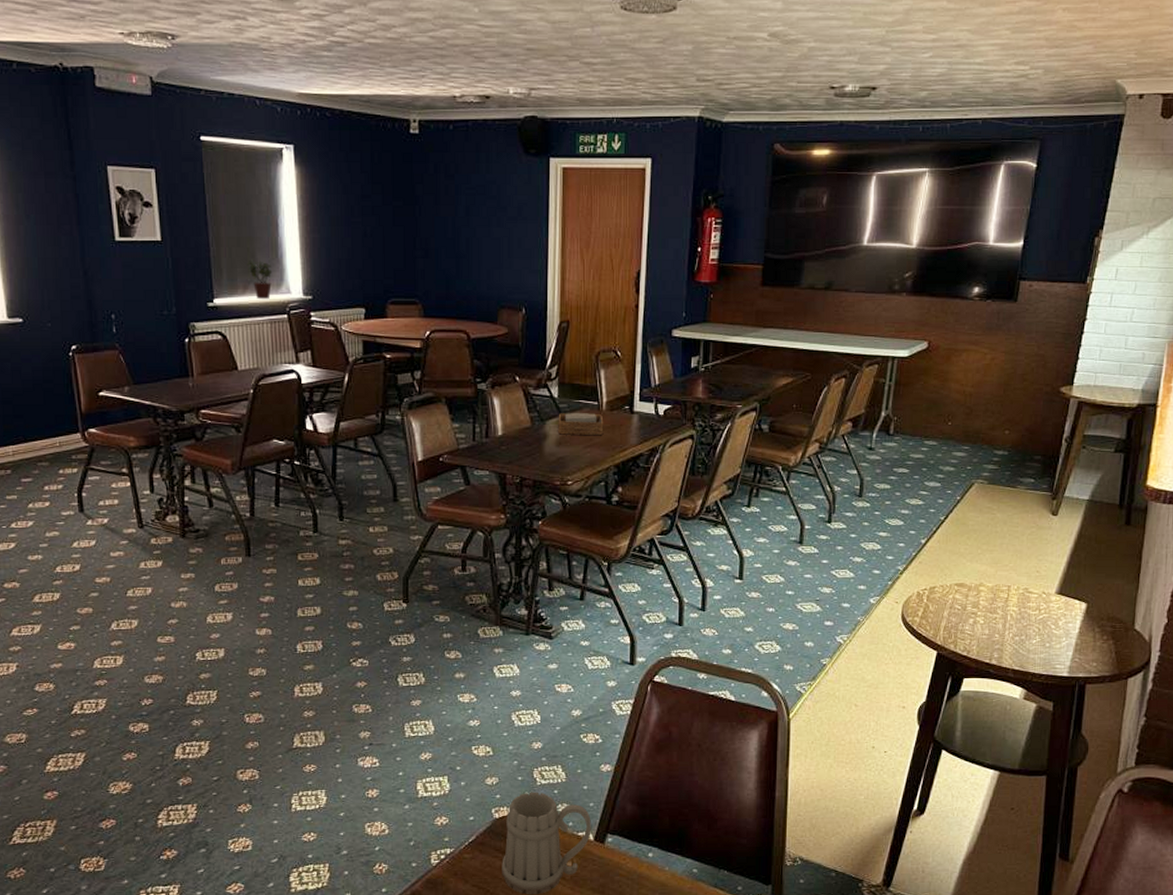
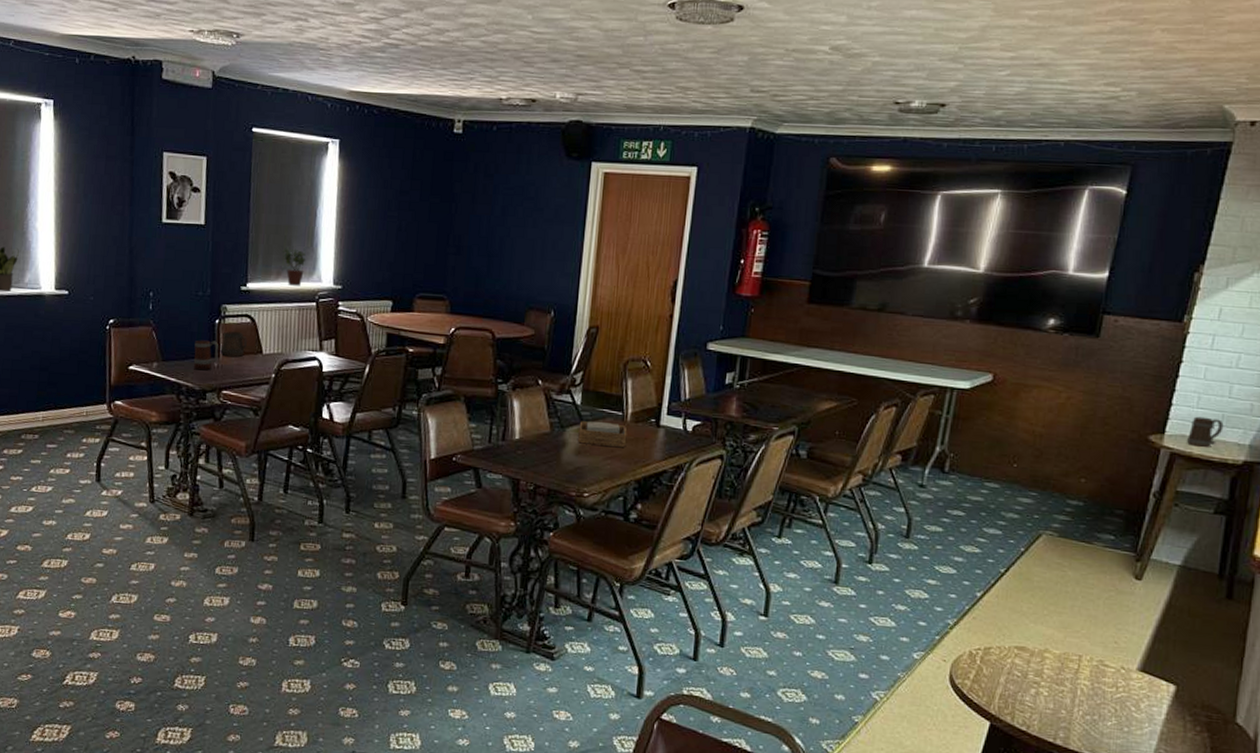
beer mug: none [166,360,192,391] -> present [193,340,219,371]
beer mug: none [194,350,221,376] -> present [221,331,247,358]
beer mug: none [1092,367,1121,394] -> present [1187,416,1224,447]

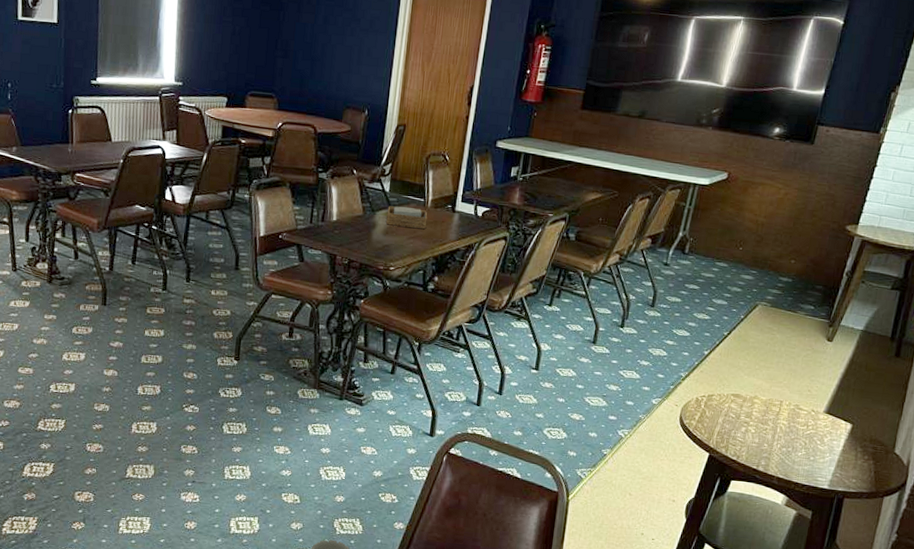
beer mug: present [193,340,219,371] -> none [49,128,73,156]
beer mug: present [221,331,247,358] -> none [74,120,98,144]
potted plant: present [282,247,306,286] -> none [128,46,150,82]
beer mug: present [1187,416,1224,447] -> none [875,211,904,236]

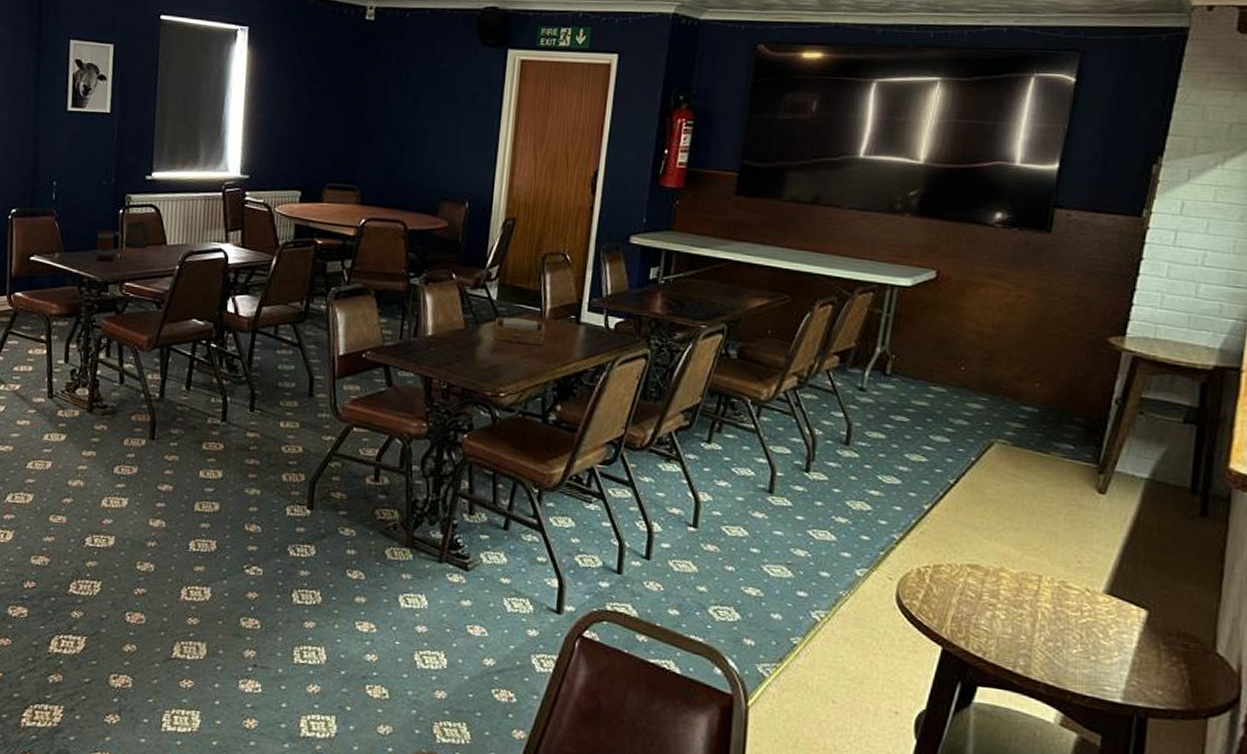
beer mug: none [49,128,73,156] -> present [96,230,123,262]
beer mug: none [74,120,98,144] -> present [124,221,151,249]

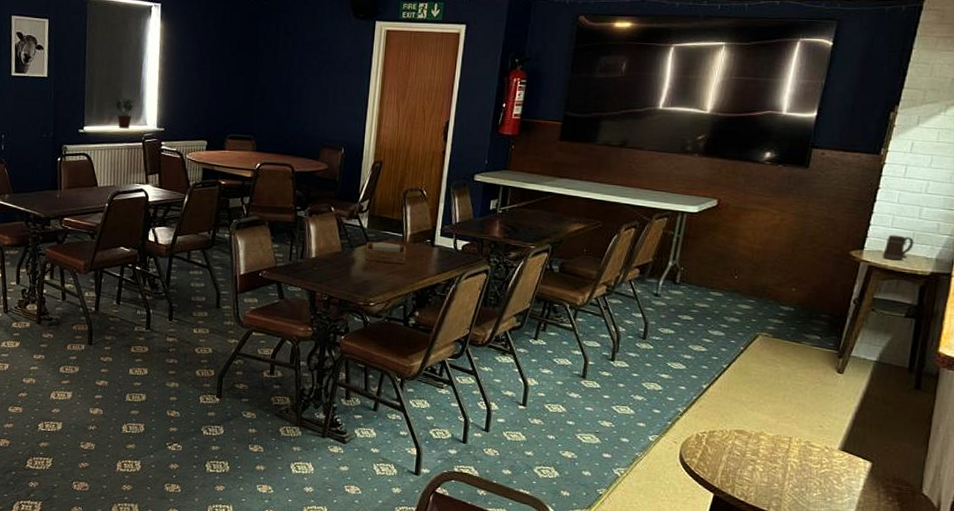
beer mug: present [96,230,123,262] -> none [39,175,61,201]
beer mug: present [124,221,151,249] -> none [62,168,85,190]
potted plant: none [188,135,213,176] -> present [113,95,134,129]
beer mug: none [1151,317,1191,351] -> present [883,234,914,261]

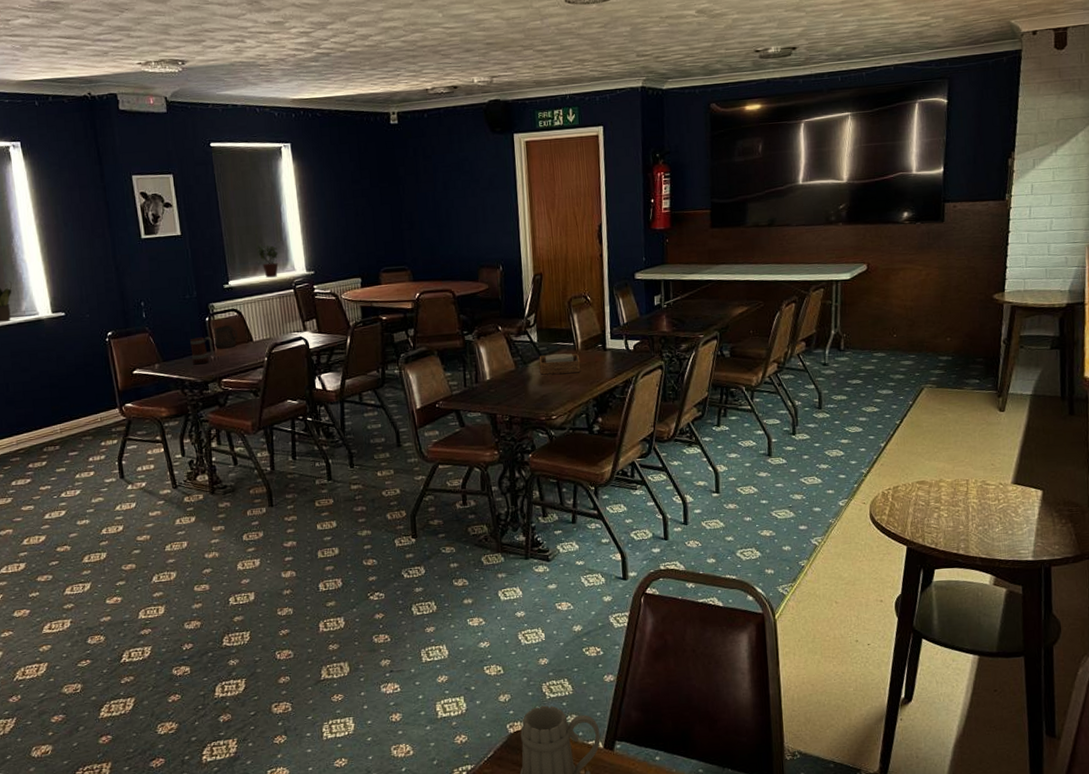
beer mug: none [39,175,61,201] -> present [190,336,214,365]
beer mug: none [62,168,85,190] -> present [214,325,238,349]
beer mug: present [883,234,914,261] -> none [1022,273,1048,298]

